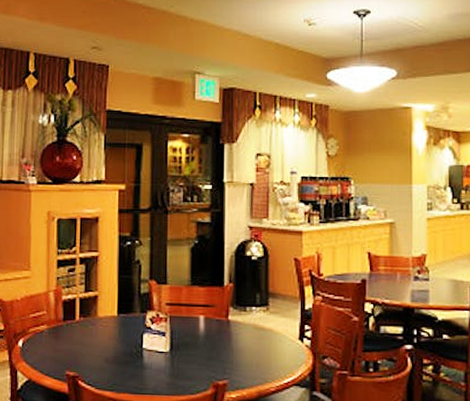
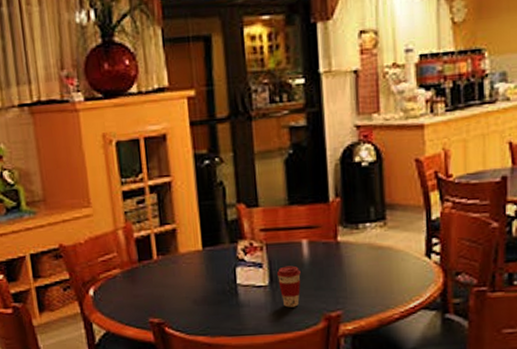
coffee cup: none [176,337,196,373] -> present [276,265,301,308]

